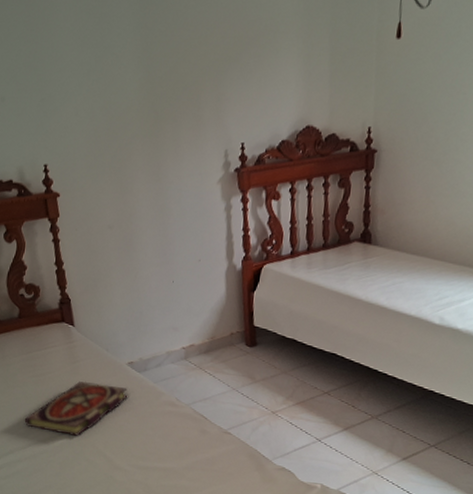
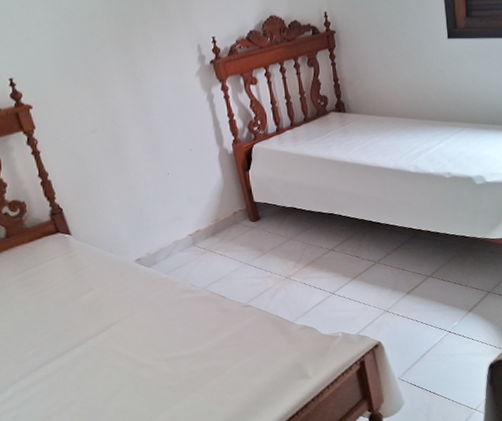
book: present [24,381,128,437] -> none [30,285,141,348]

